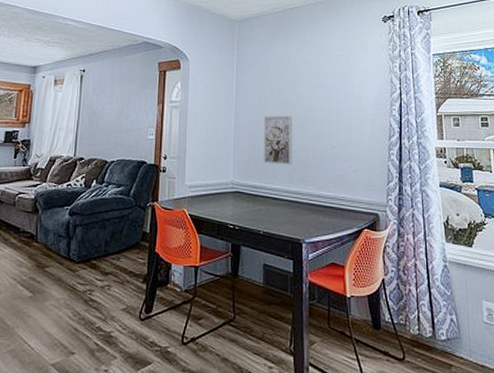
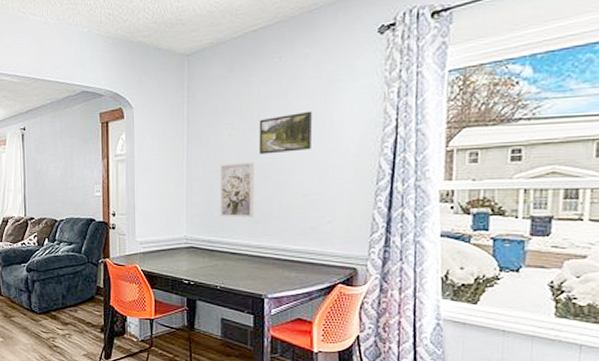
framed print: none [296,76,338,110] -> present [258,111,312,155]

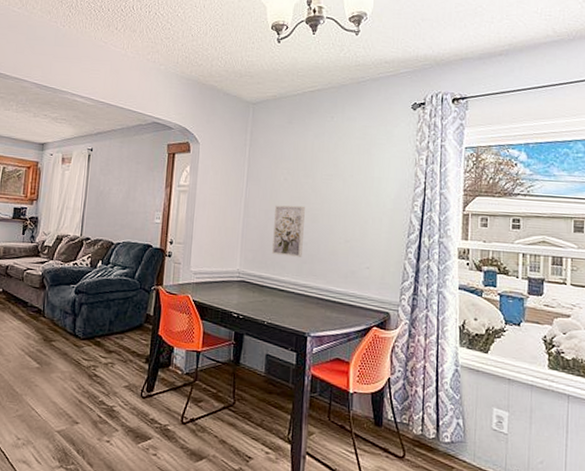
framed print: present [258,111,312,155] -> none [309,166,356,201]

